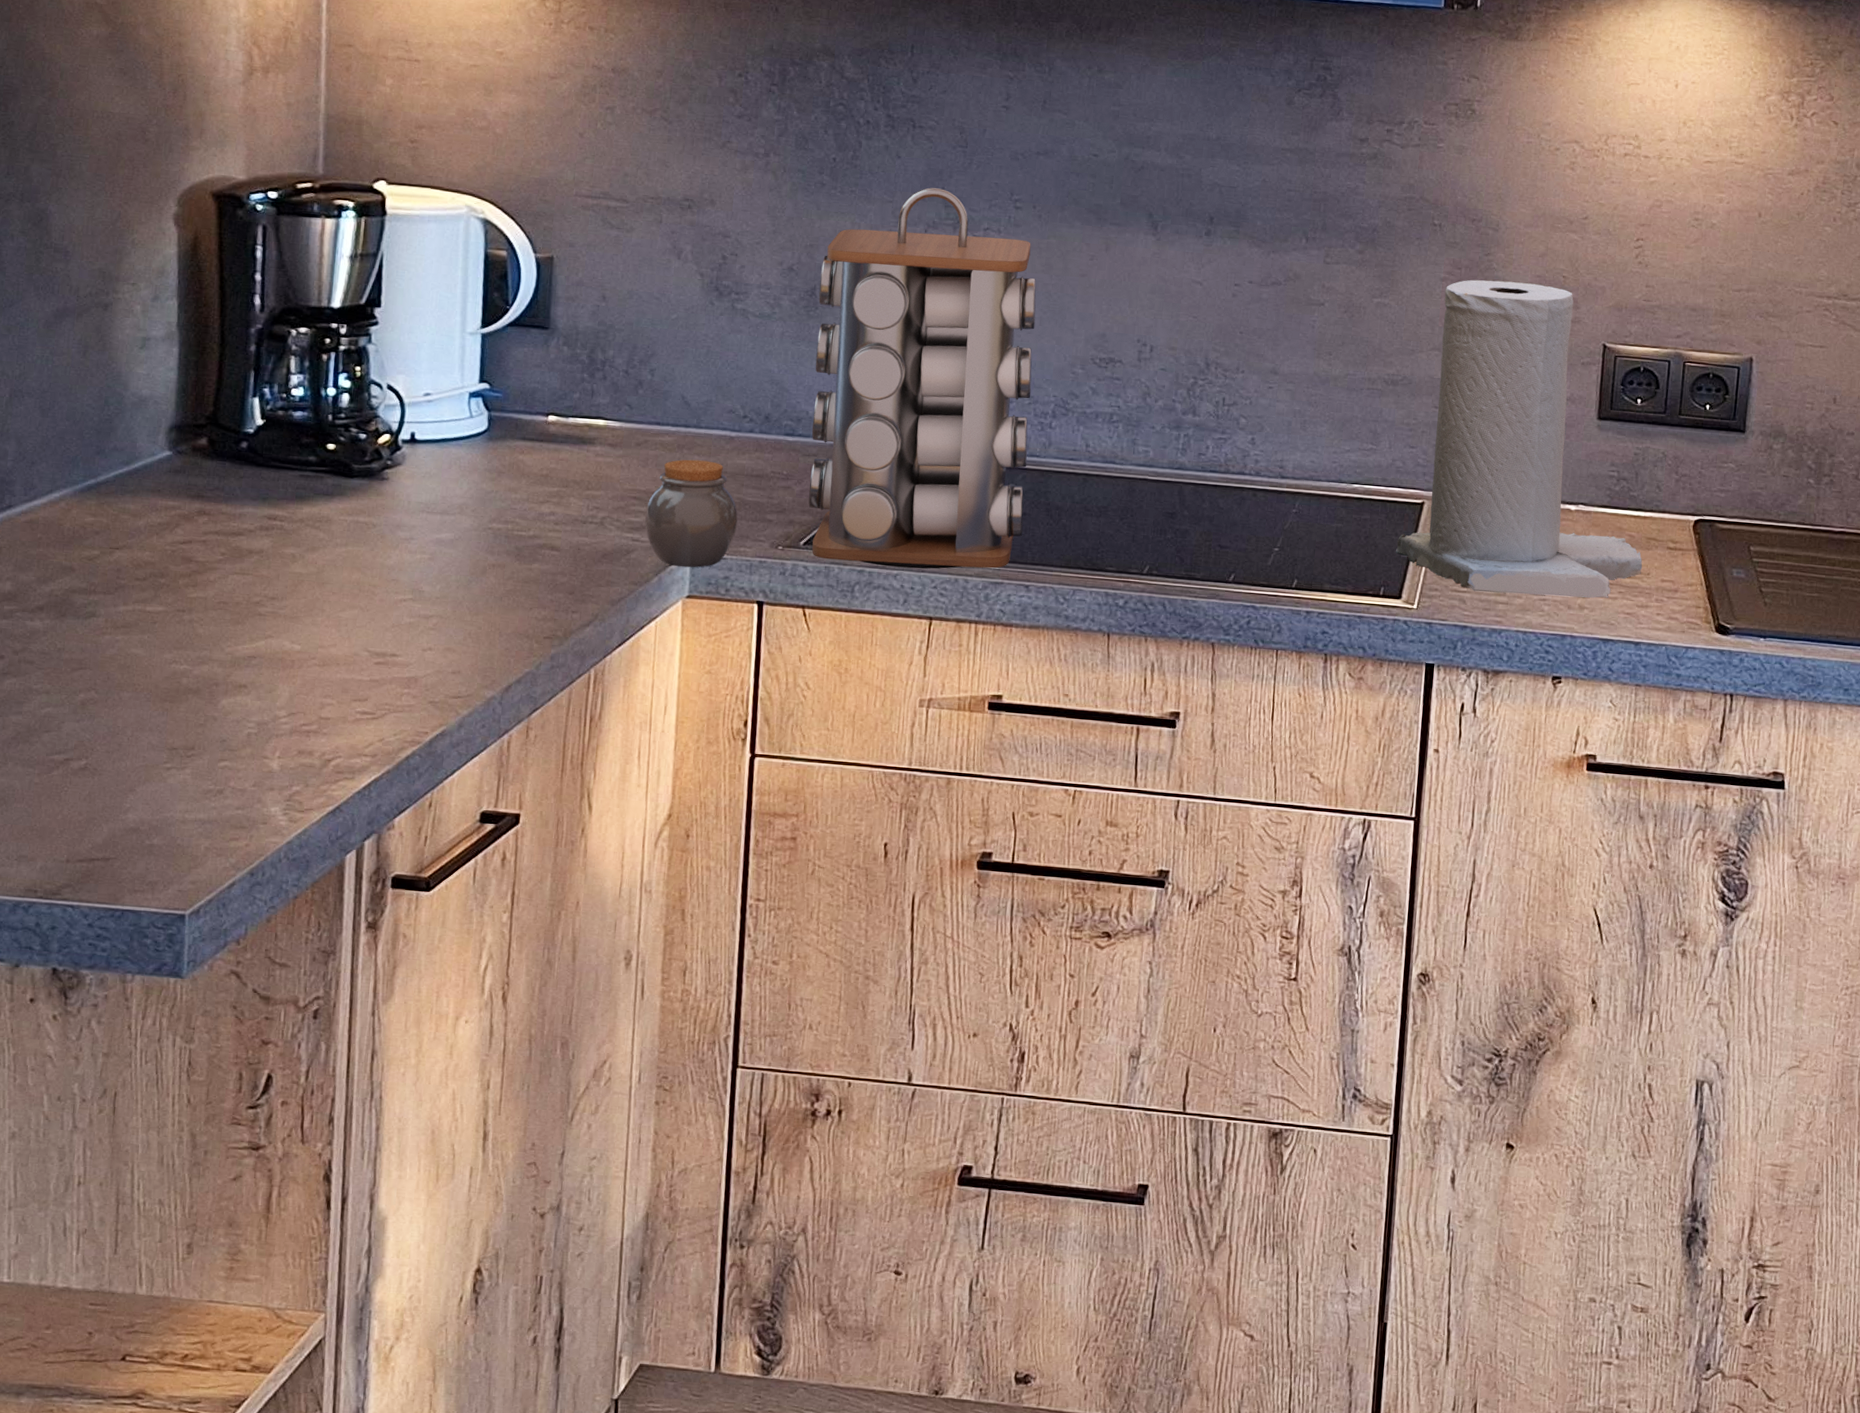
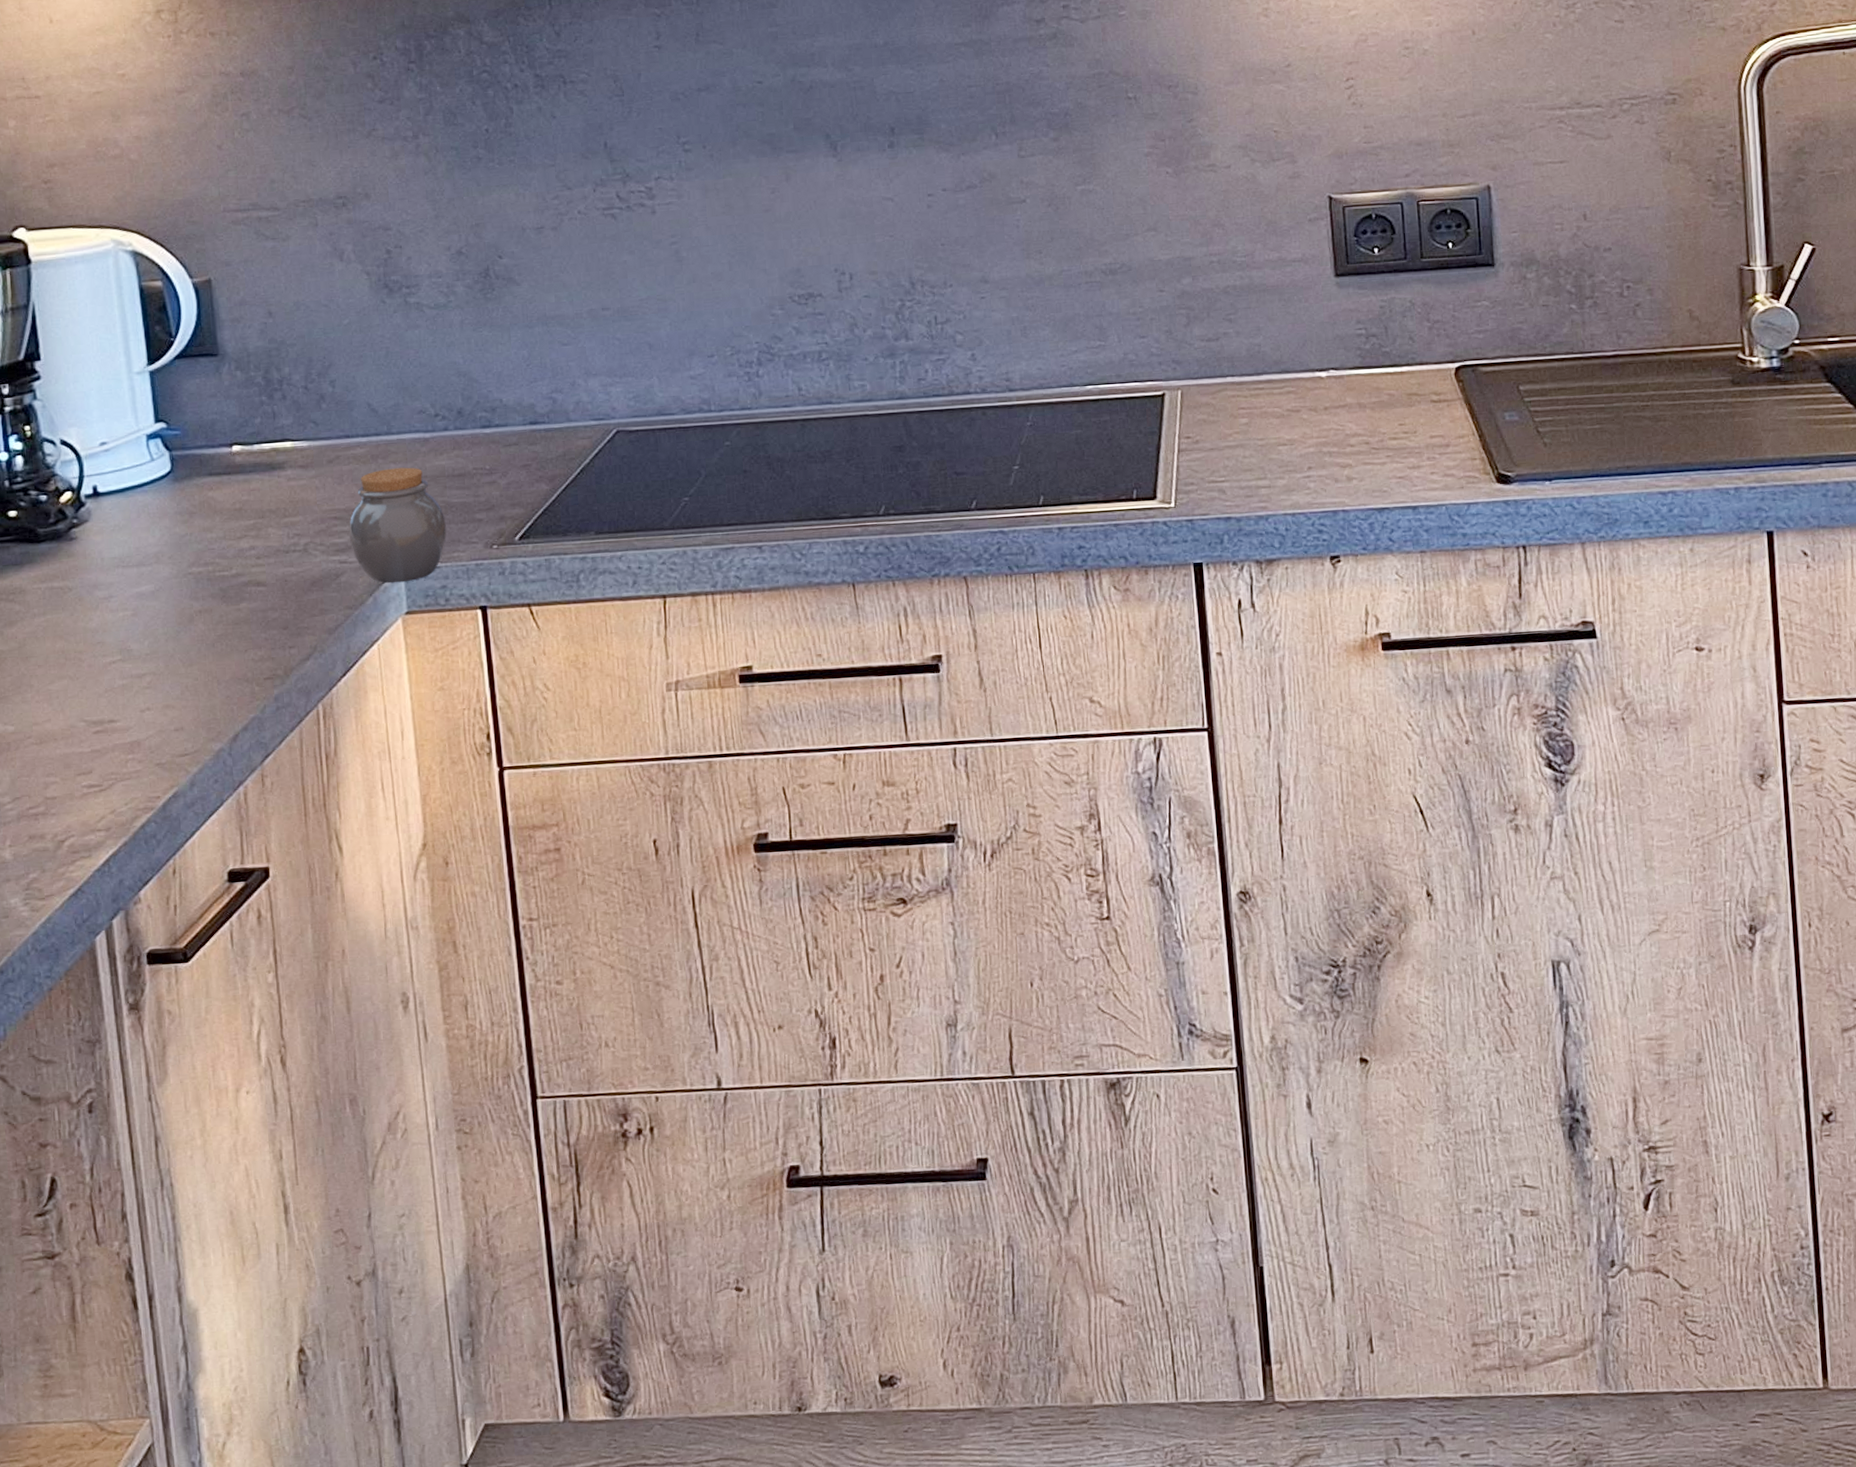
spice rack: present [808,187,1037,569] -> none [491,143,746,552]
paper towel: present [1395,279,1643,598] -> none [1142,143,1408,479]

